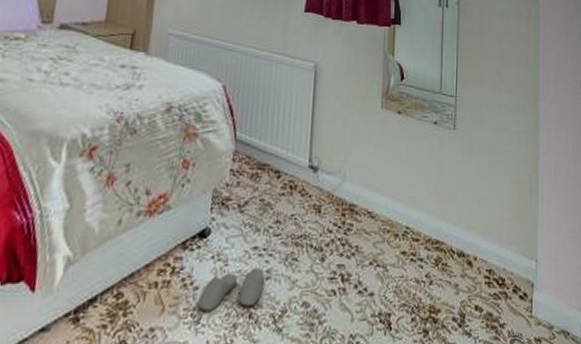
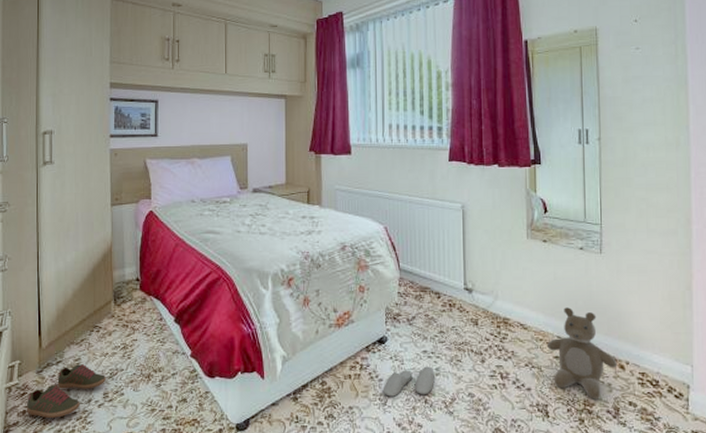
teddy bear: none [395,192,465,305] -> present [547,307,618,400]

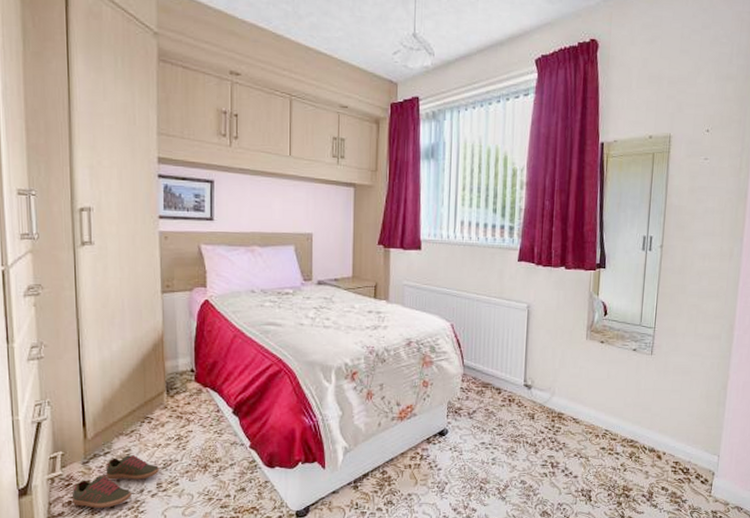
slippers: present [382,366,435,397] -> none [441,456,491,484]
teddy bear: present [547,307,618,400] -> none [596,404,656,485]

